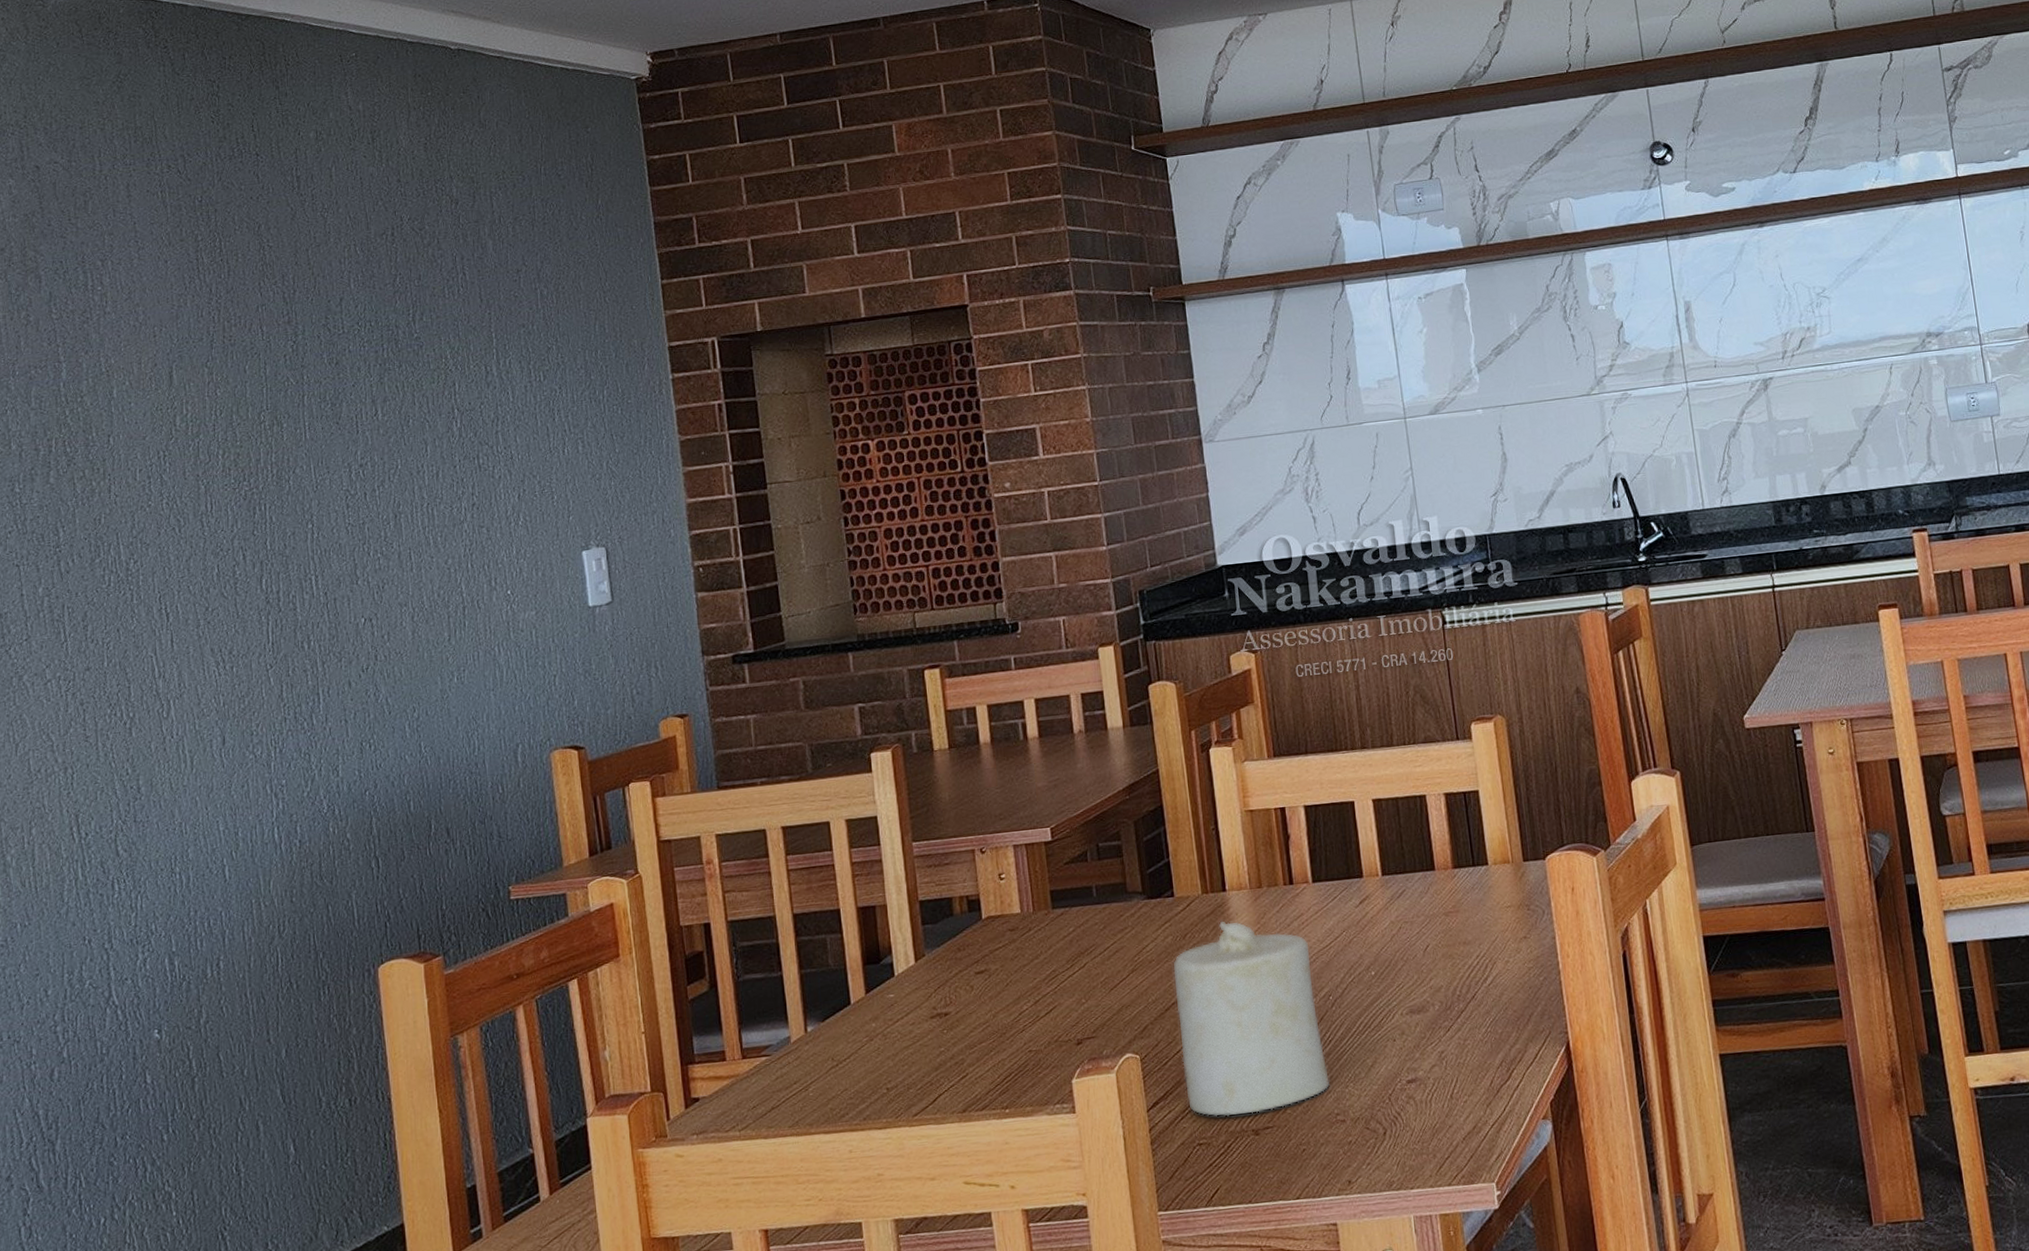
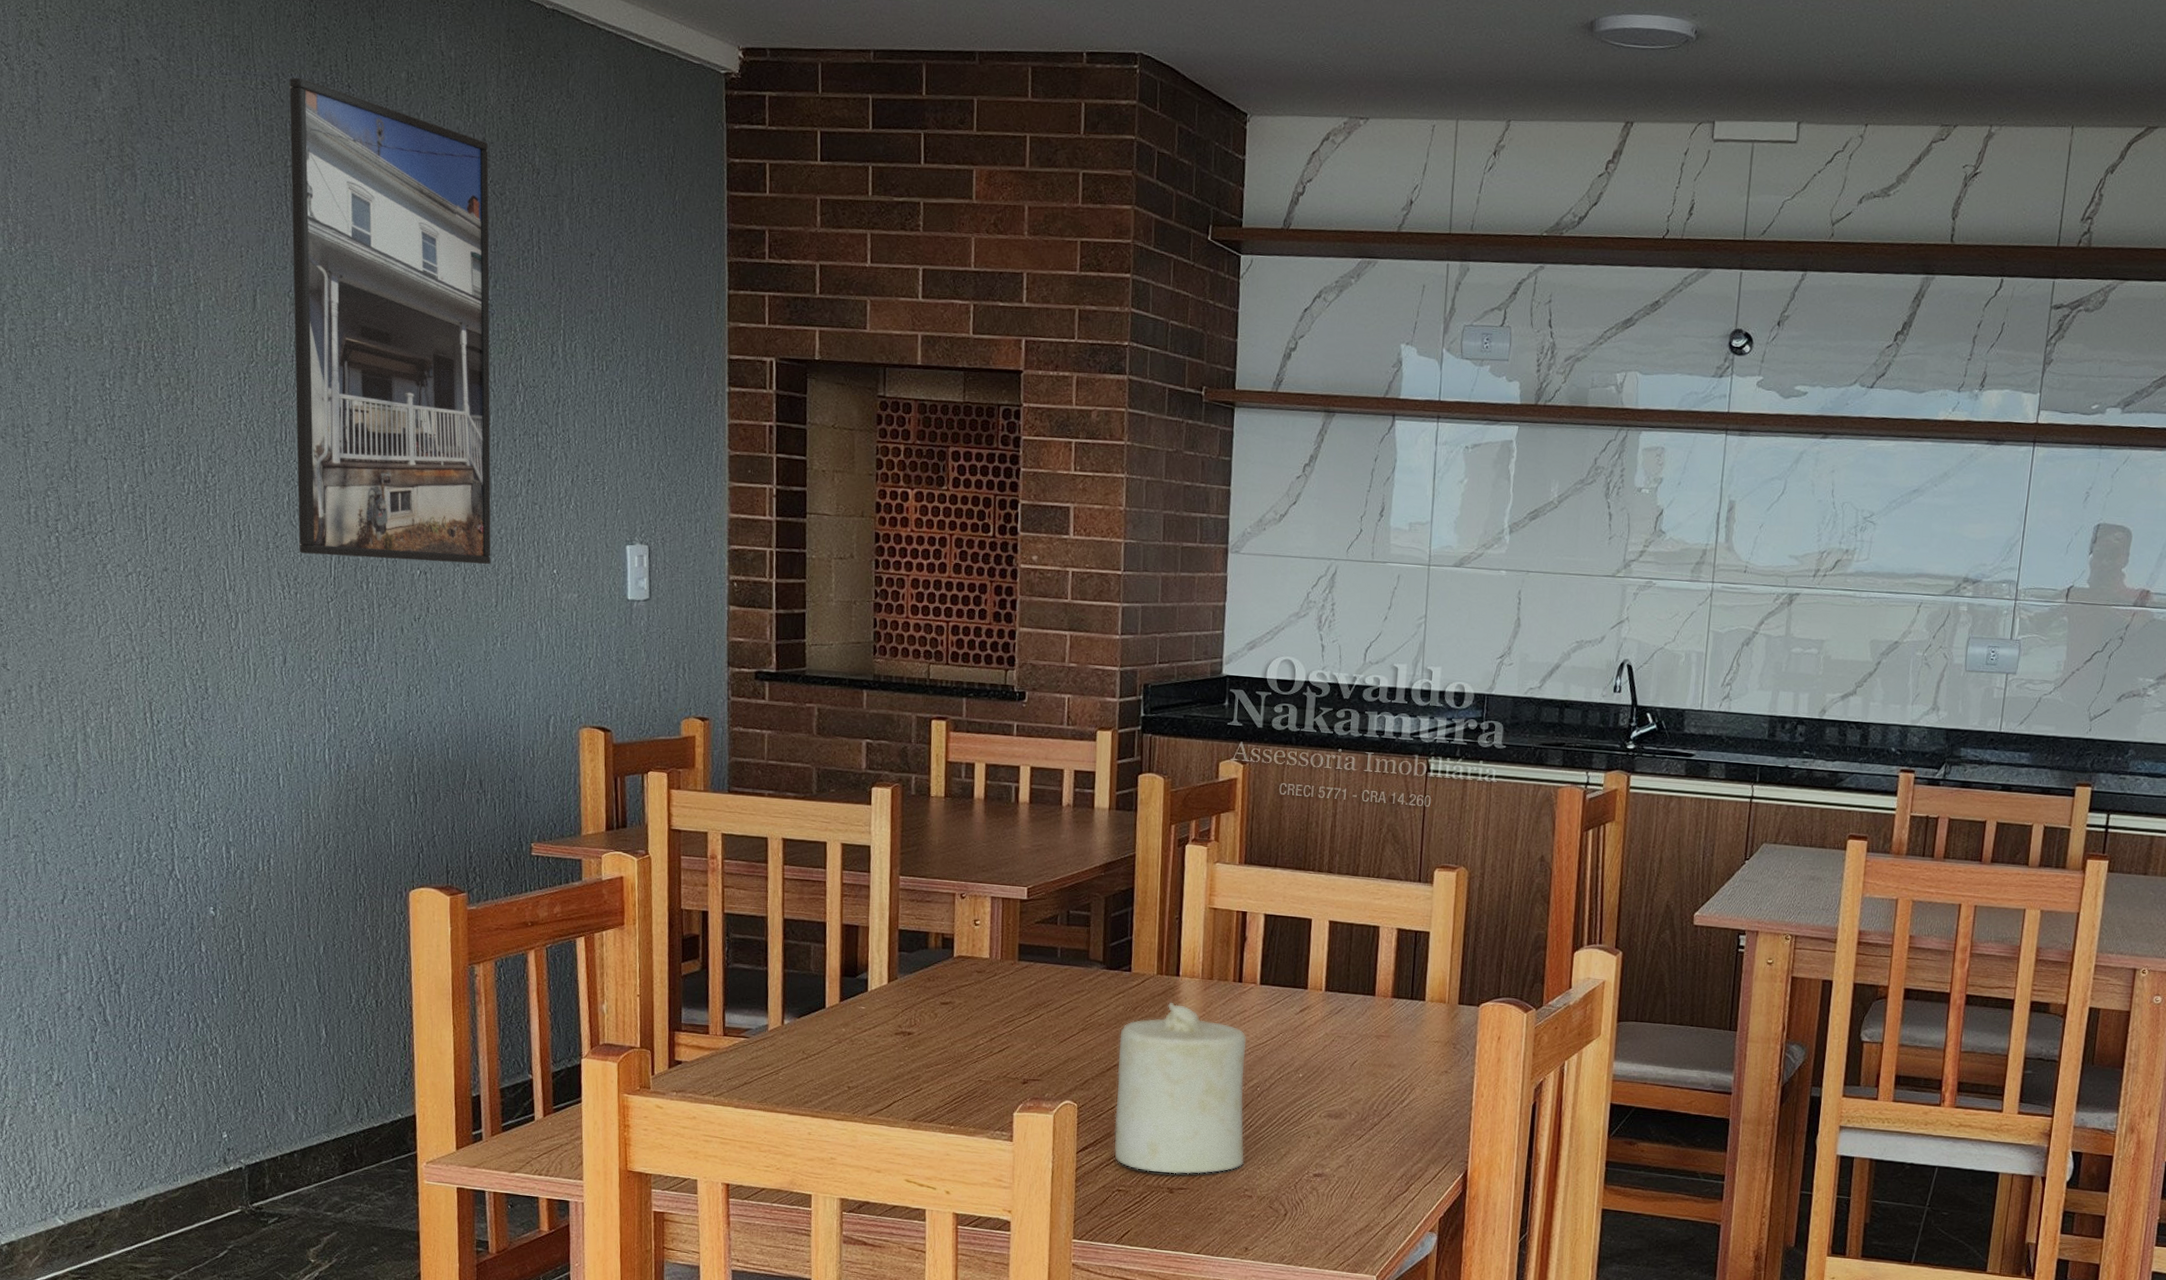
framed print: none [196,155,440,624] -> present [289,77,491,565]

